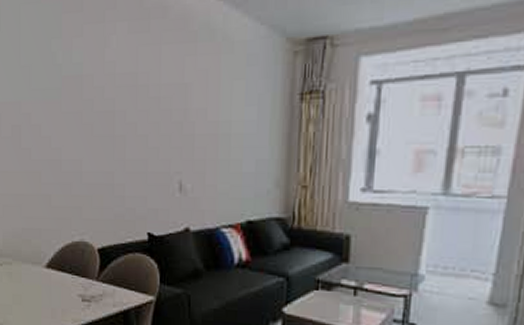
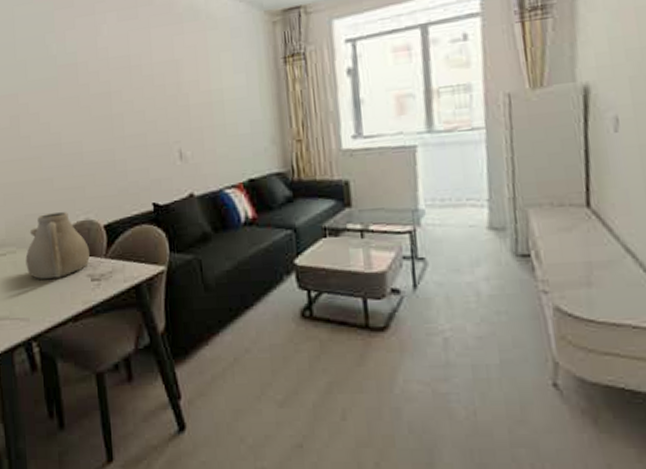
teapot: none [21,229,82,294] -> present [25,211,90,279]

